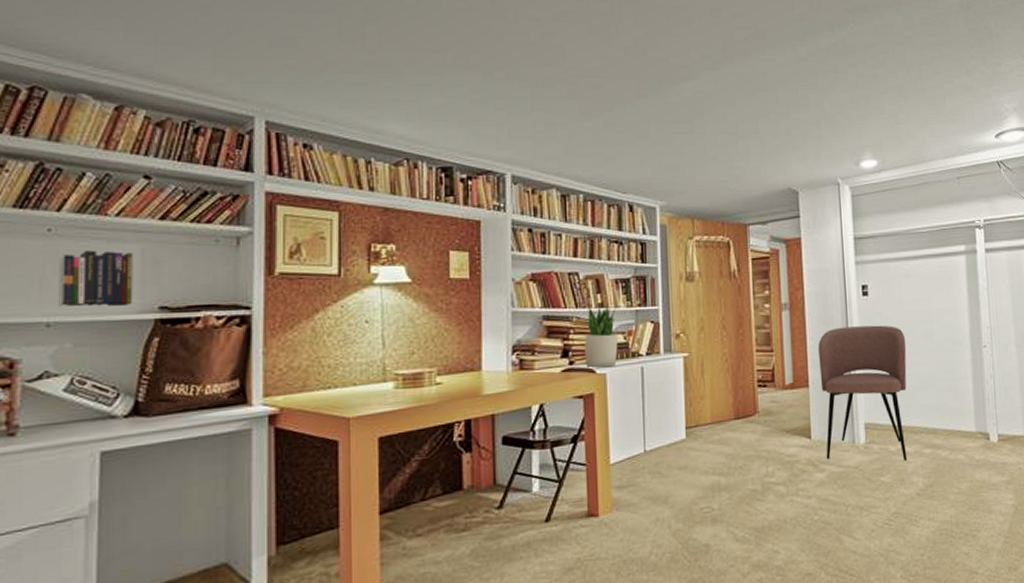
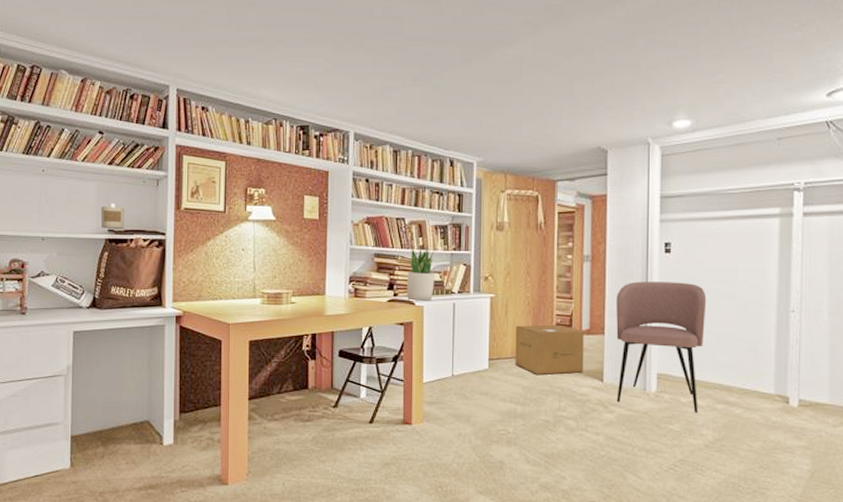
books: present [58,250,133,307] -> none [49,186,93,227]
candle: none [147,271,187,306] -> present [100,203,125,229]
box: none [713,381,790,440] -> present [515,324,584,376]

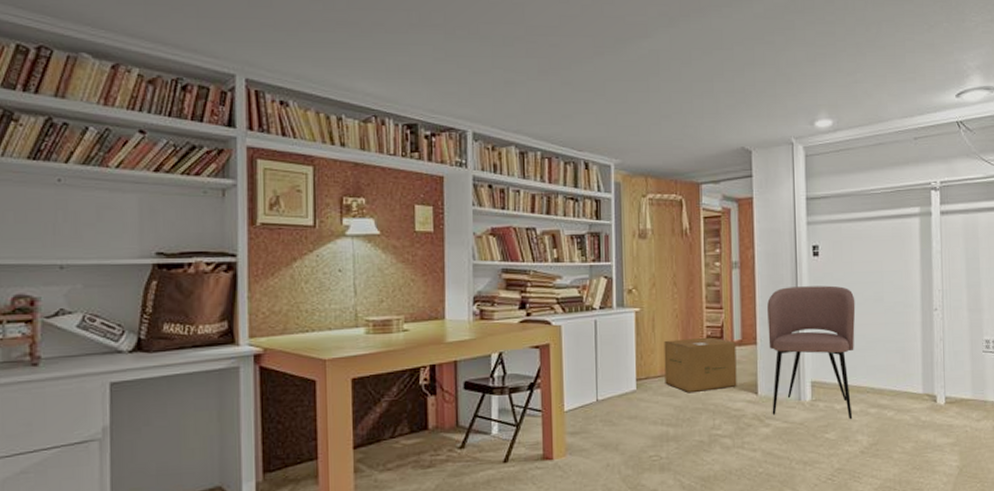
candle: present [100,203,125,229] -> none [144,220,180,251]
planter: present [407,247,435,301] -> none [541,260,573,320]

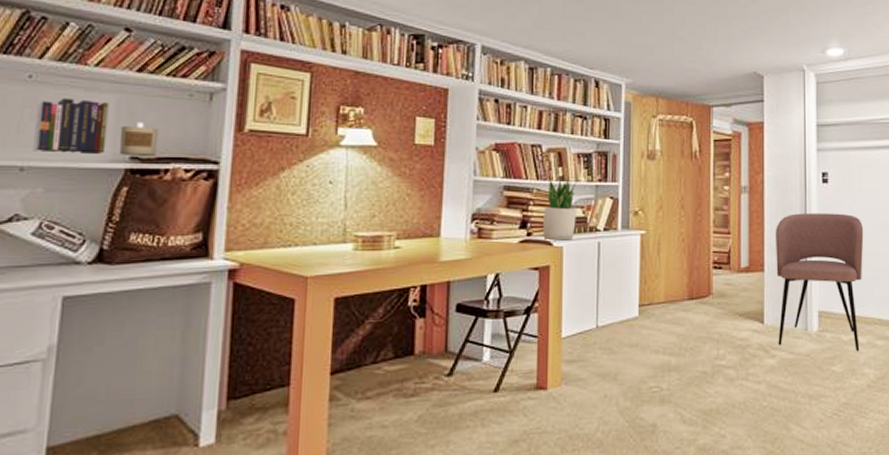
books: none [68,199,133,251] -> present [33,98,109,154]
candle: none [144,220,180,251] -> present [118,122,159,156]
planter: none [541,260,573,320] -> present [543,179,577,241]
box: present [664,337,737,394] -> none [668,262,743,321]

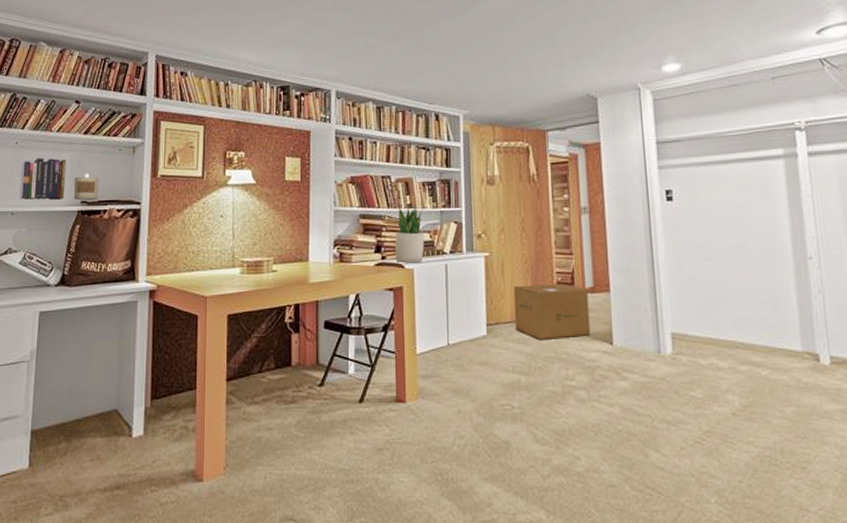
box: none [668,262,743,321] -> present [513,283,591,341]
armchair: present [776,213,864,352] -> none [619,231,721,377]

